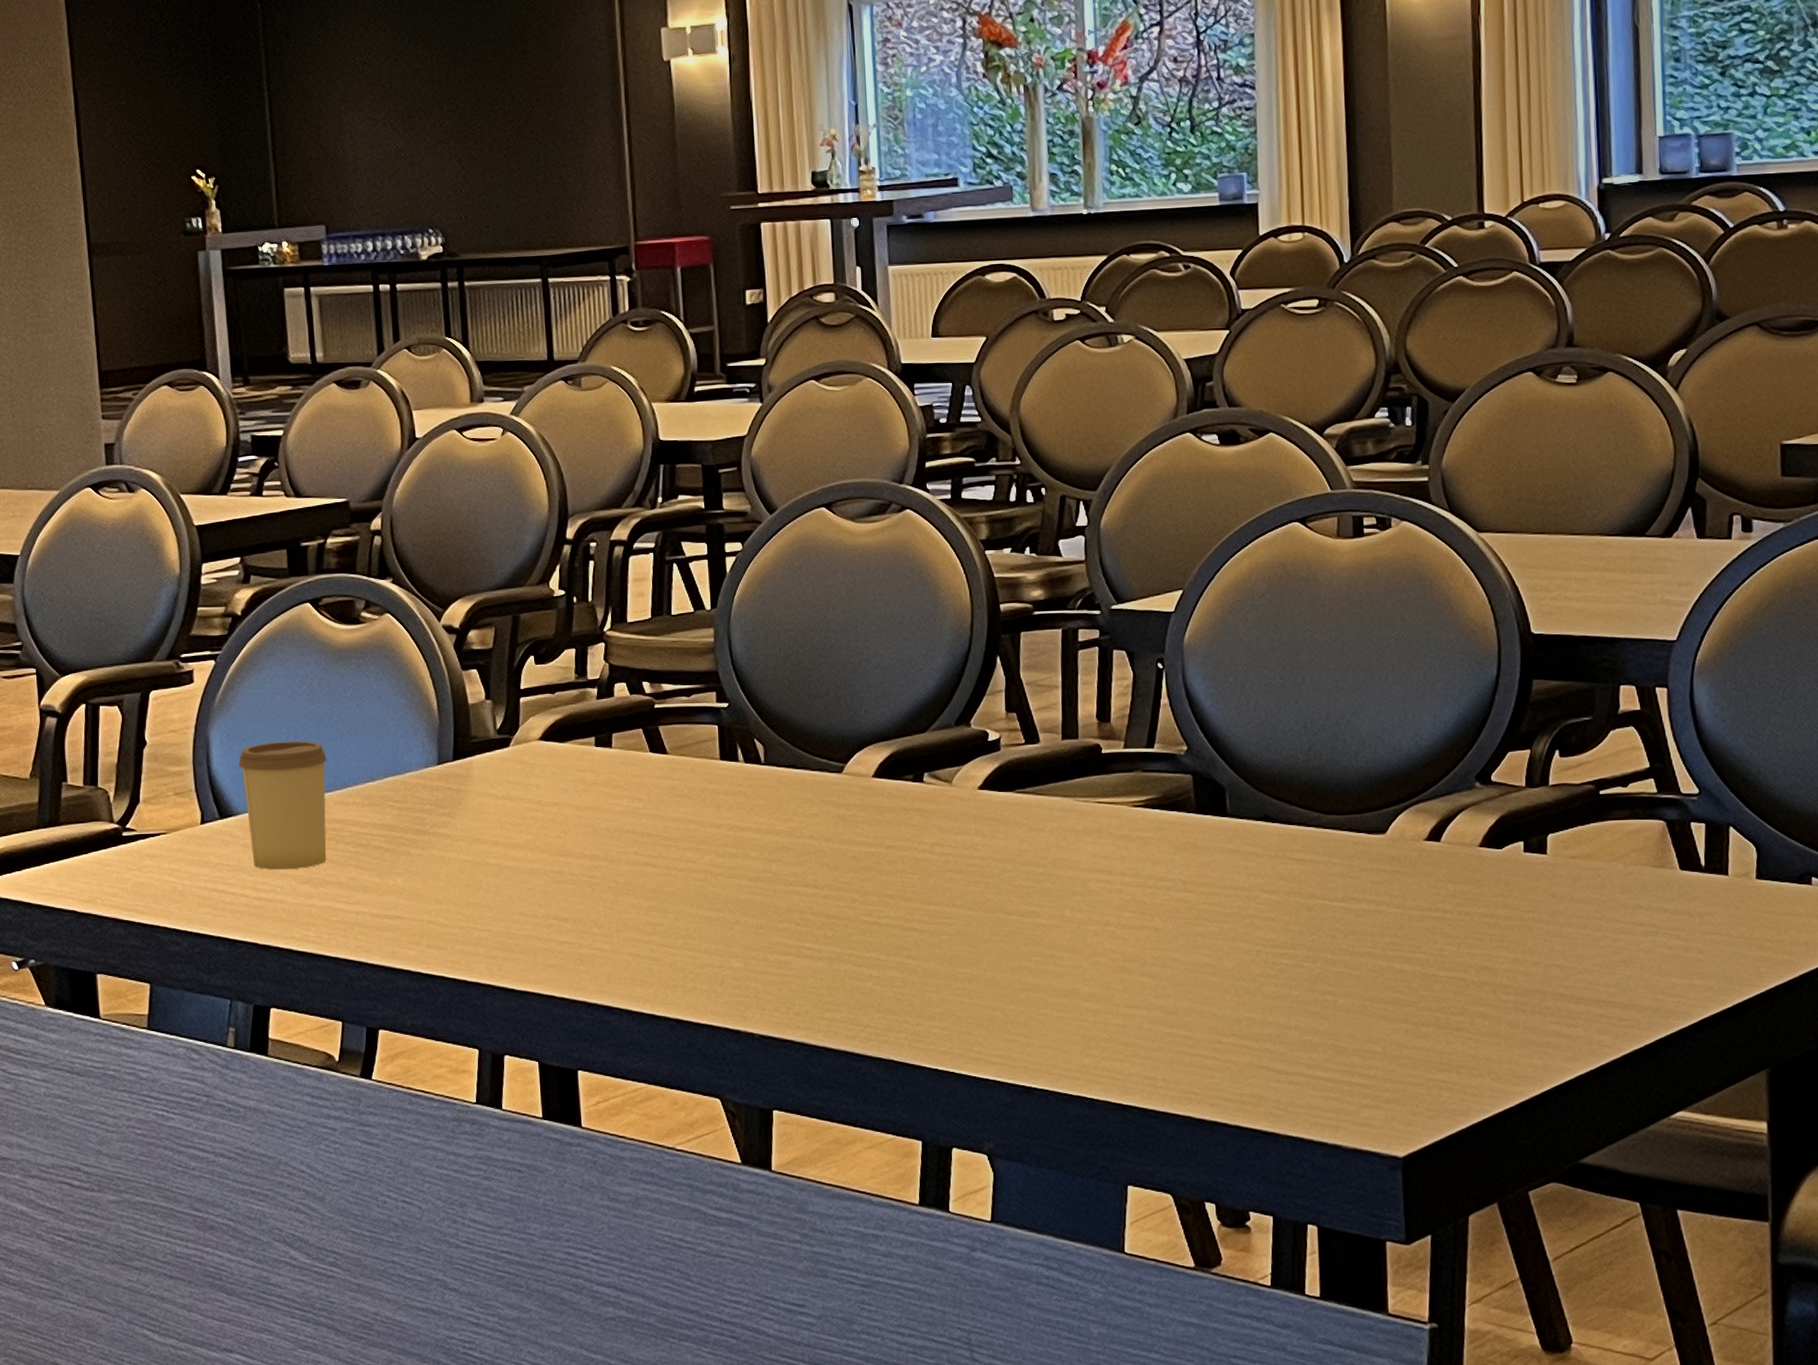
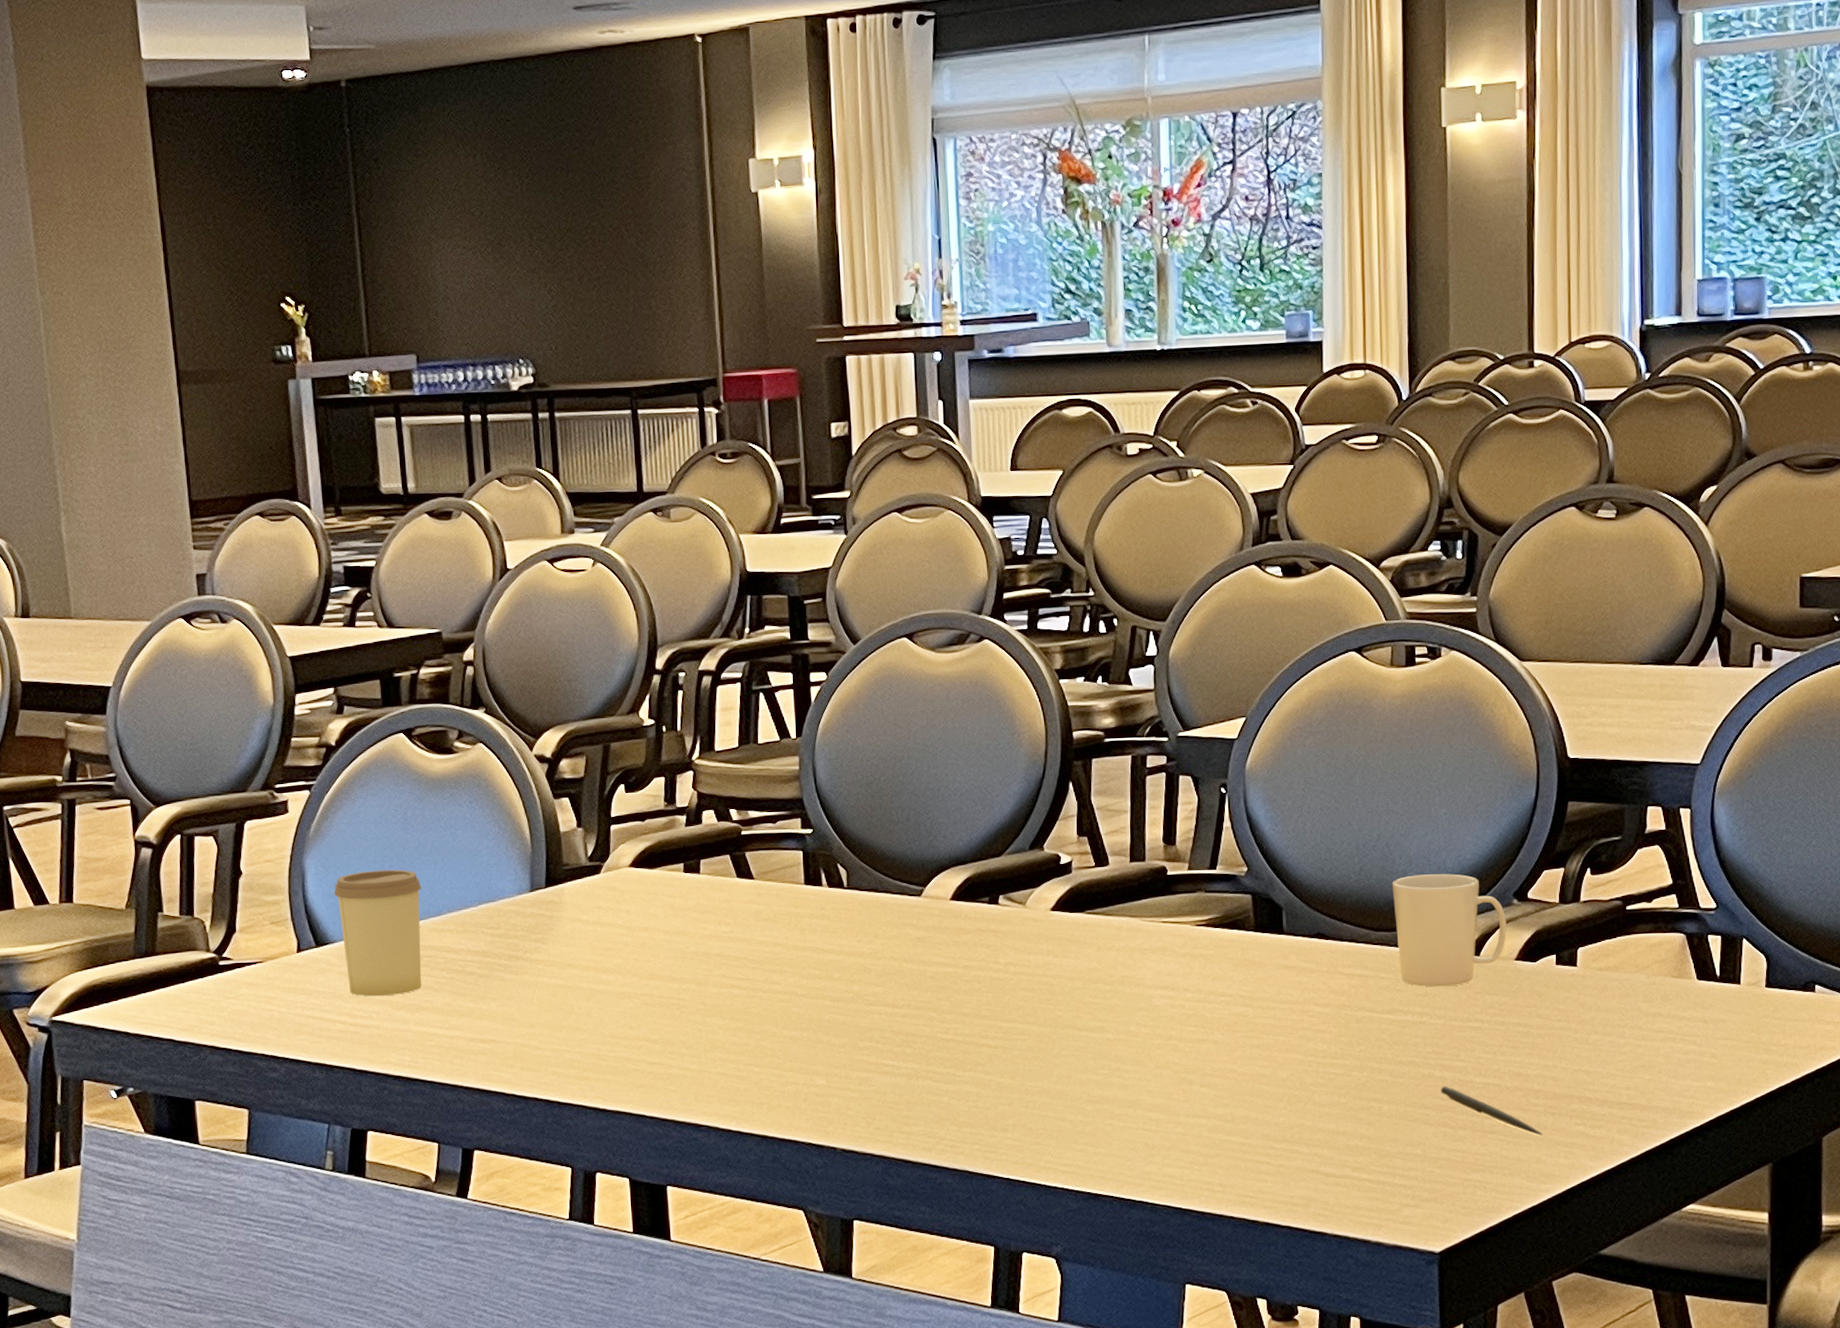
mug: none [1343,754,1469,874] -> present [1392,874,1507,987]
pen: none [1401,979,1514,1034] -> present [1441,1086,1543,1136]

